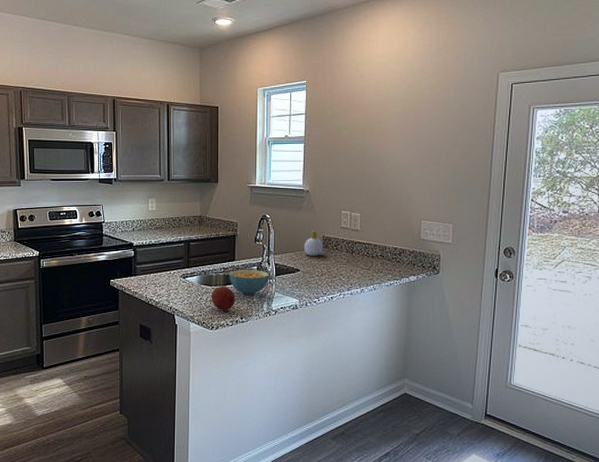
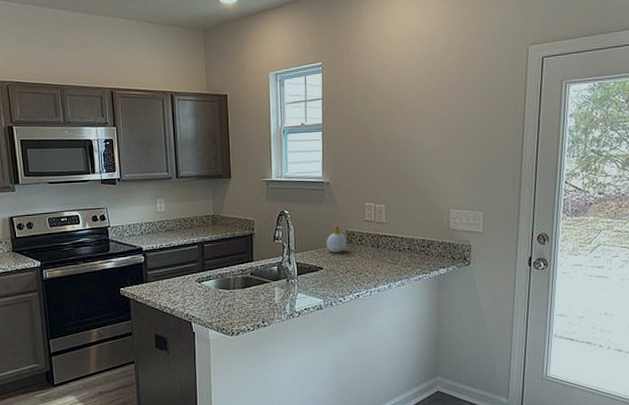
fruit: present [211,285,236,310] -> none [229,288,256,315]
cereal bowl: present [229,269,269,295] -> none [247,269,291,297]

